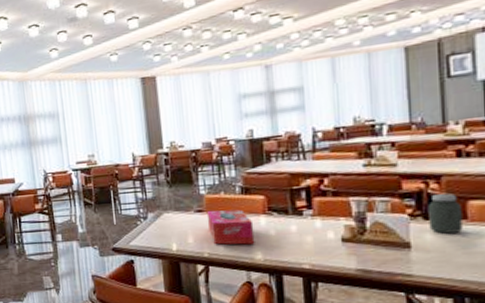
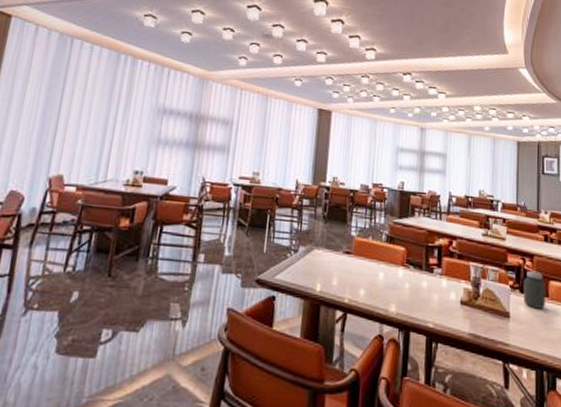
tissue box: present [206,209,255,245] -> none [352,253,393,296]

